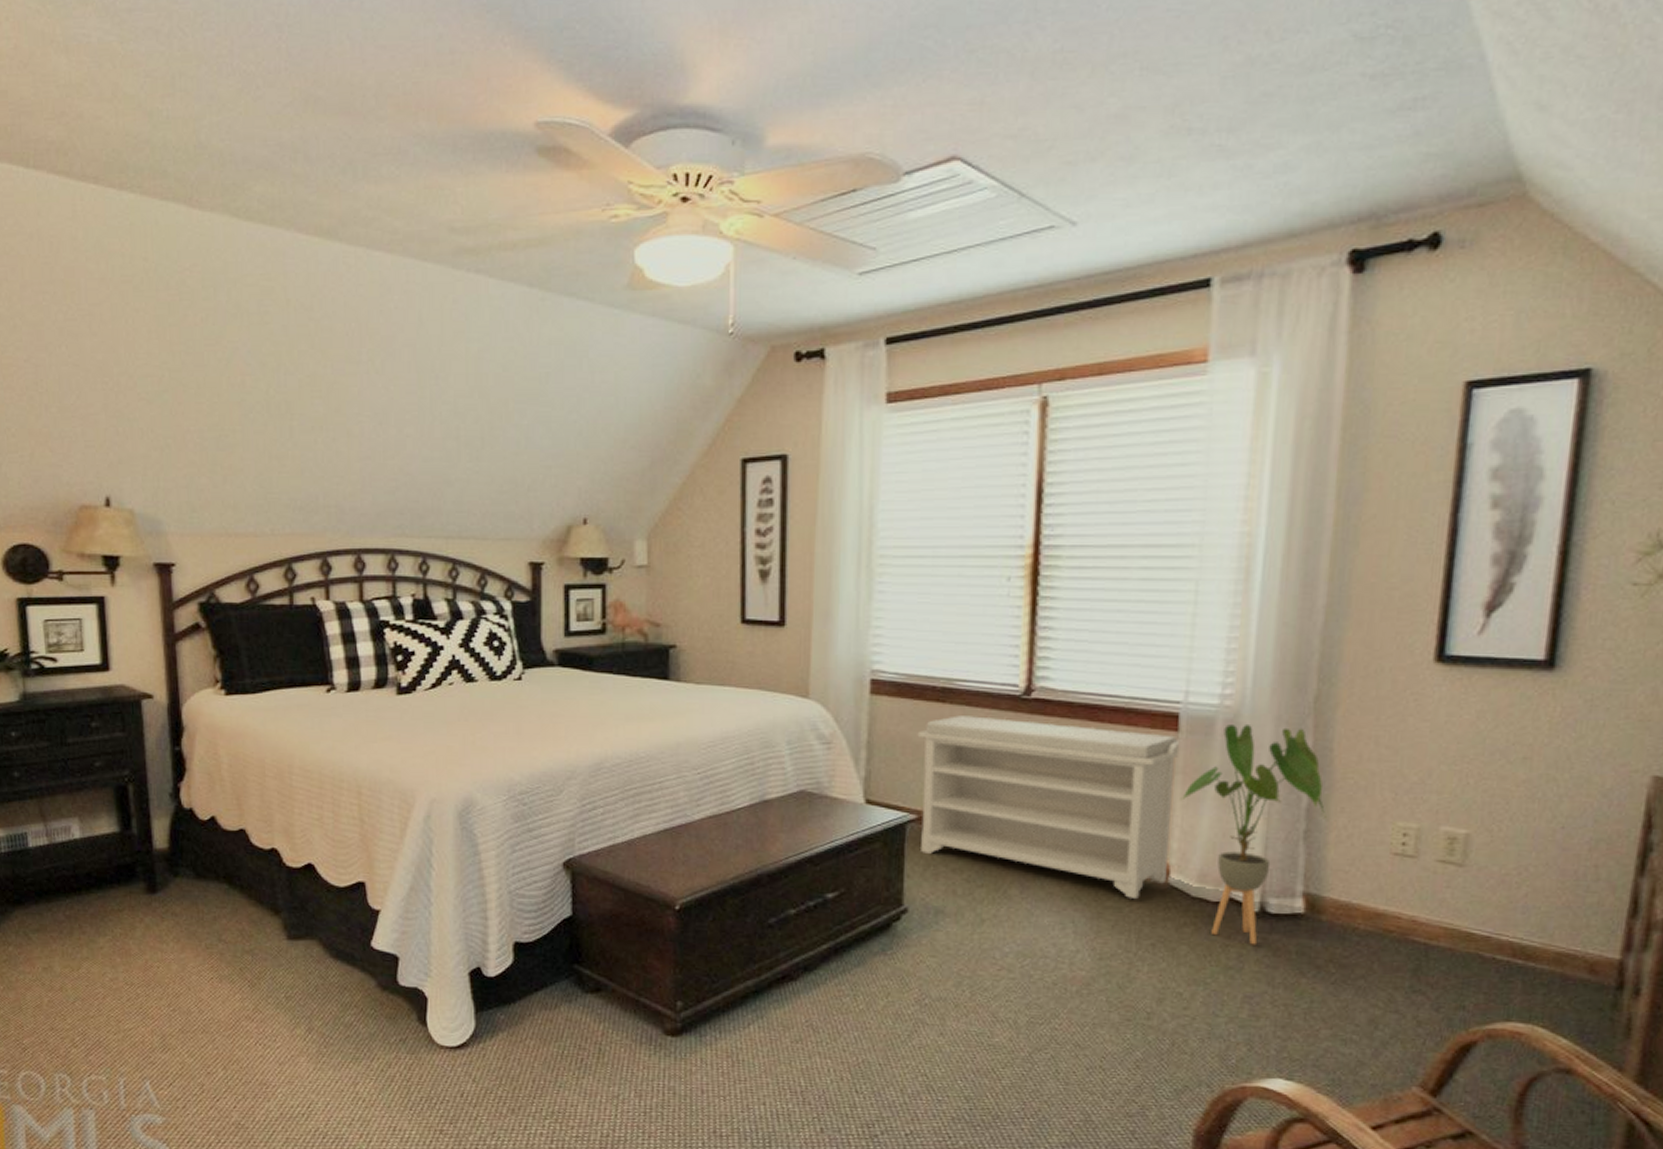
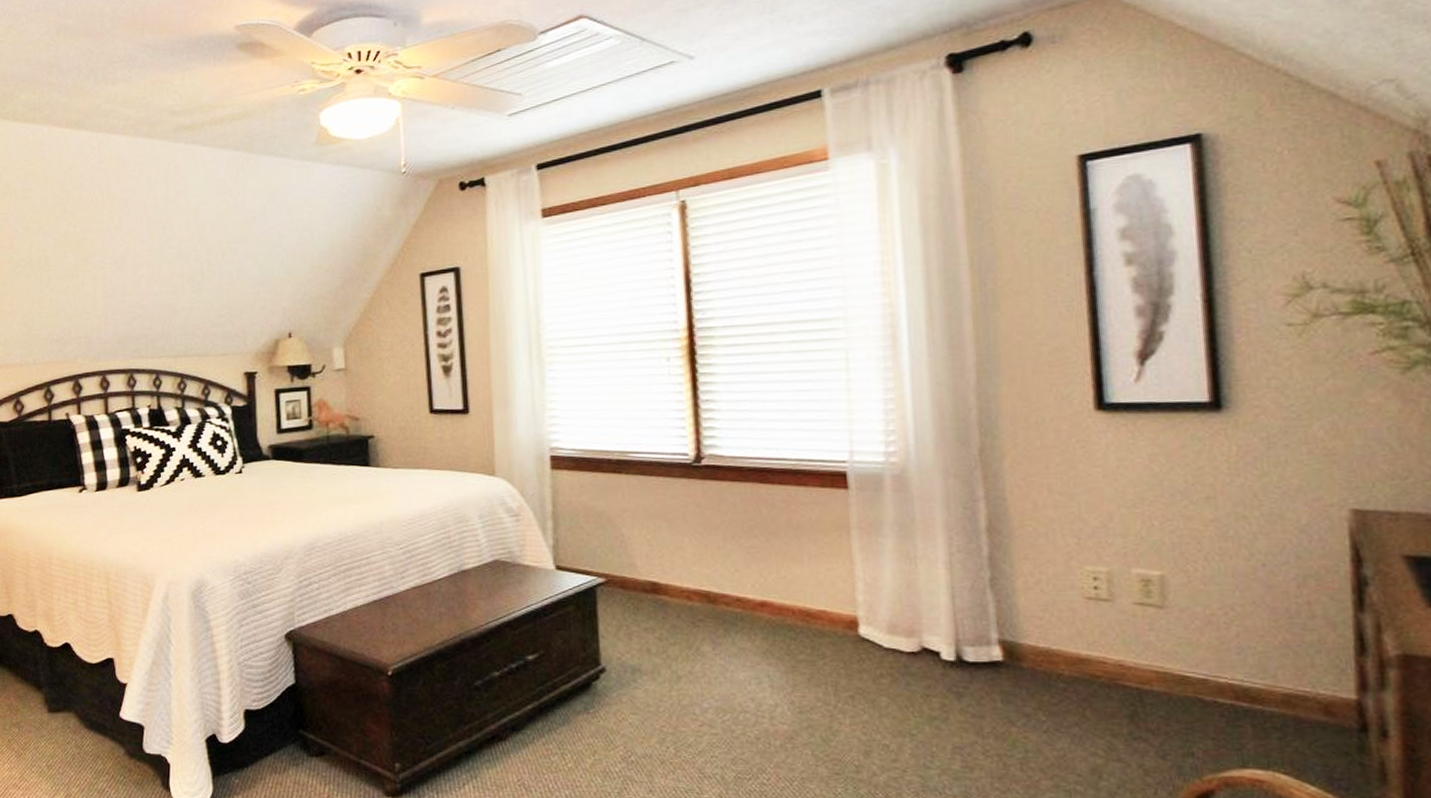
bench: present [917,716,1180,898] -> none [598,484,856,651]
house plant: present [1180,723,1326,945] -> none [859,478,1010,695]

